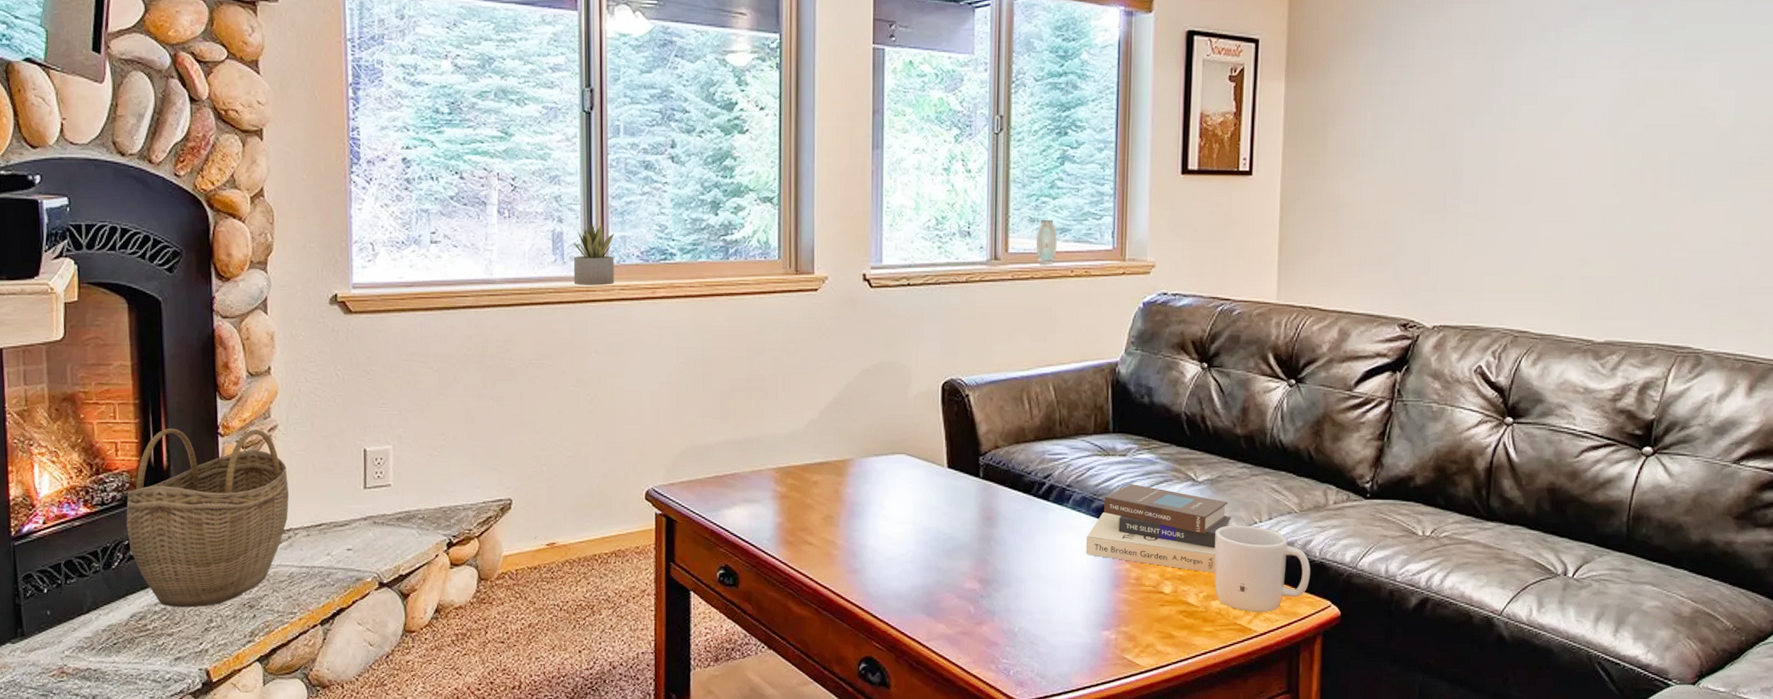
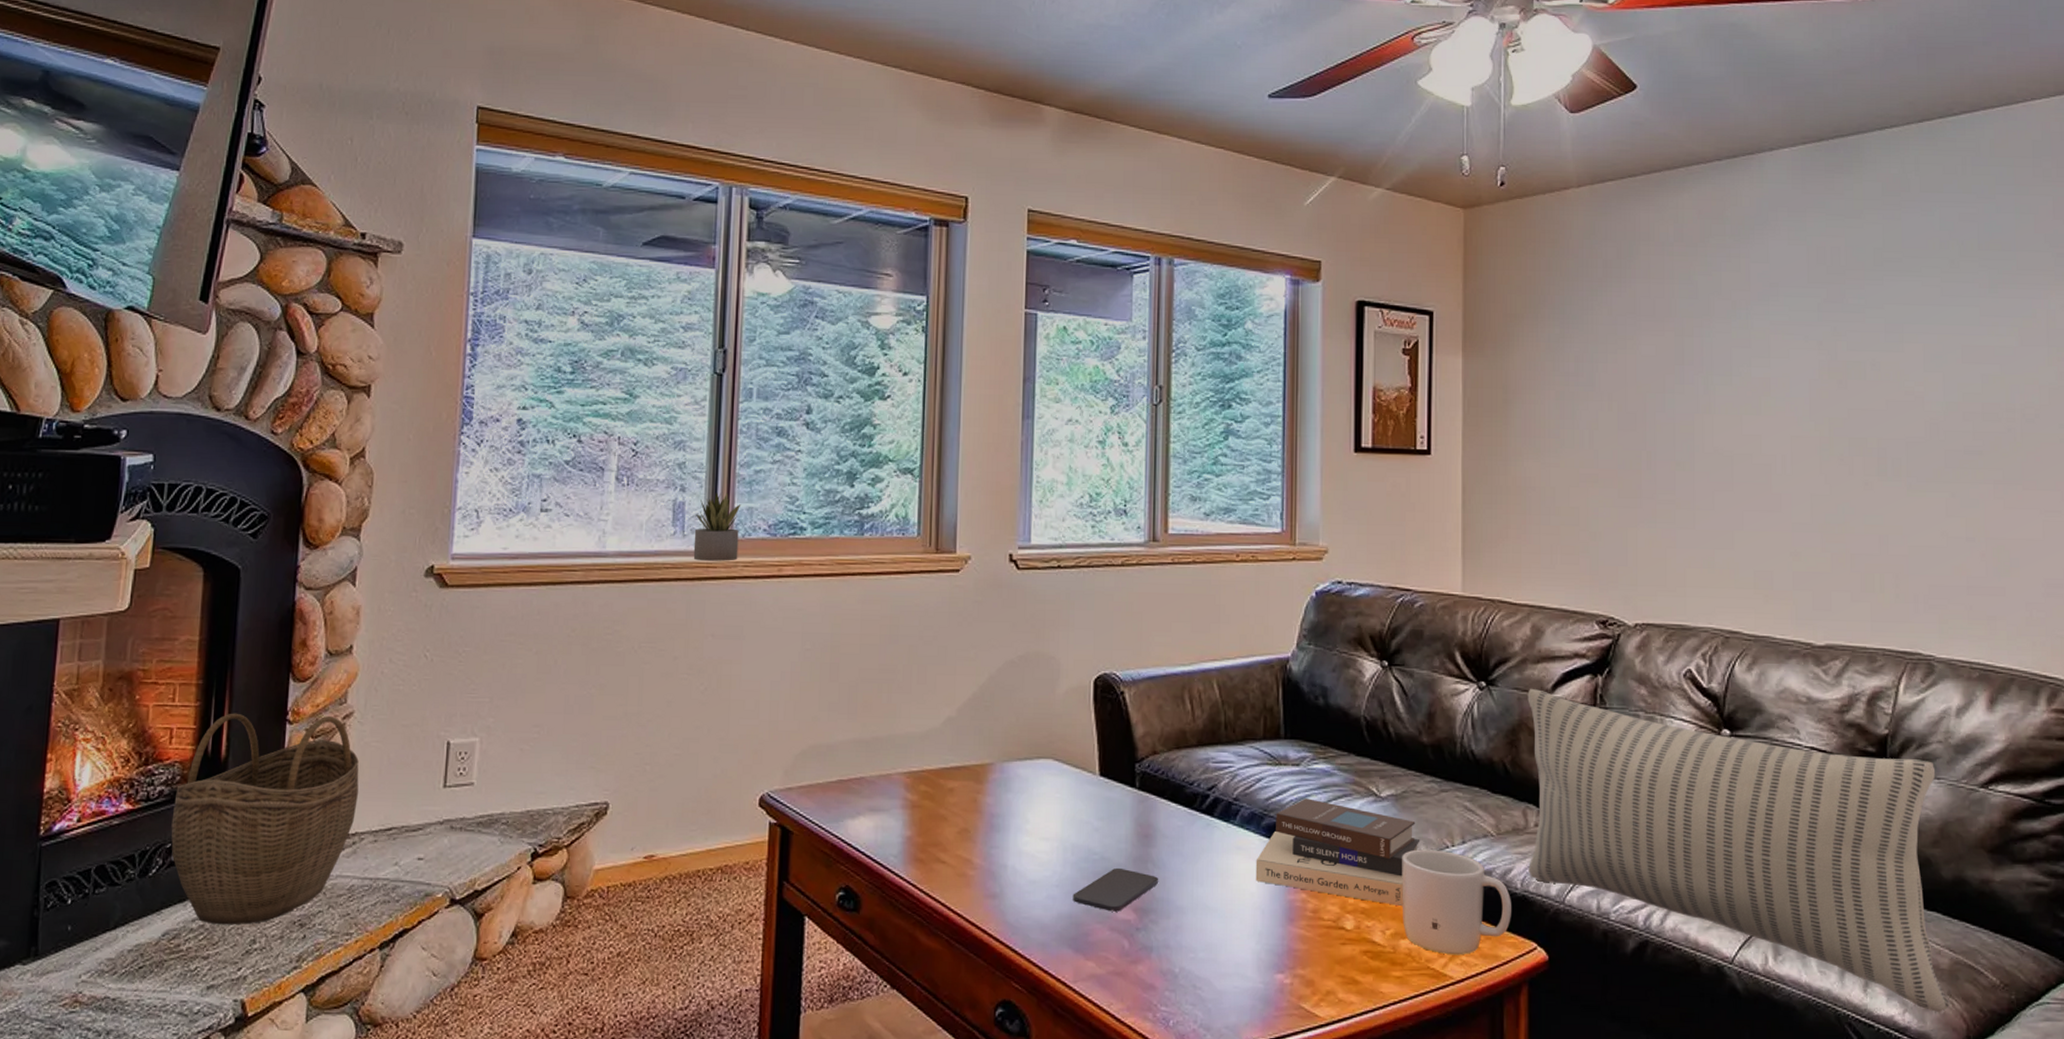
smartphone: none [925,545,1001,582] -> present [1072,867,1159,912]
vase: present [1036,220,1057,266] -> none [1198,499,1221,549]
pillow: none [1326,384,1694,653] -> present [1527,688,1951,1013]

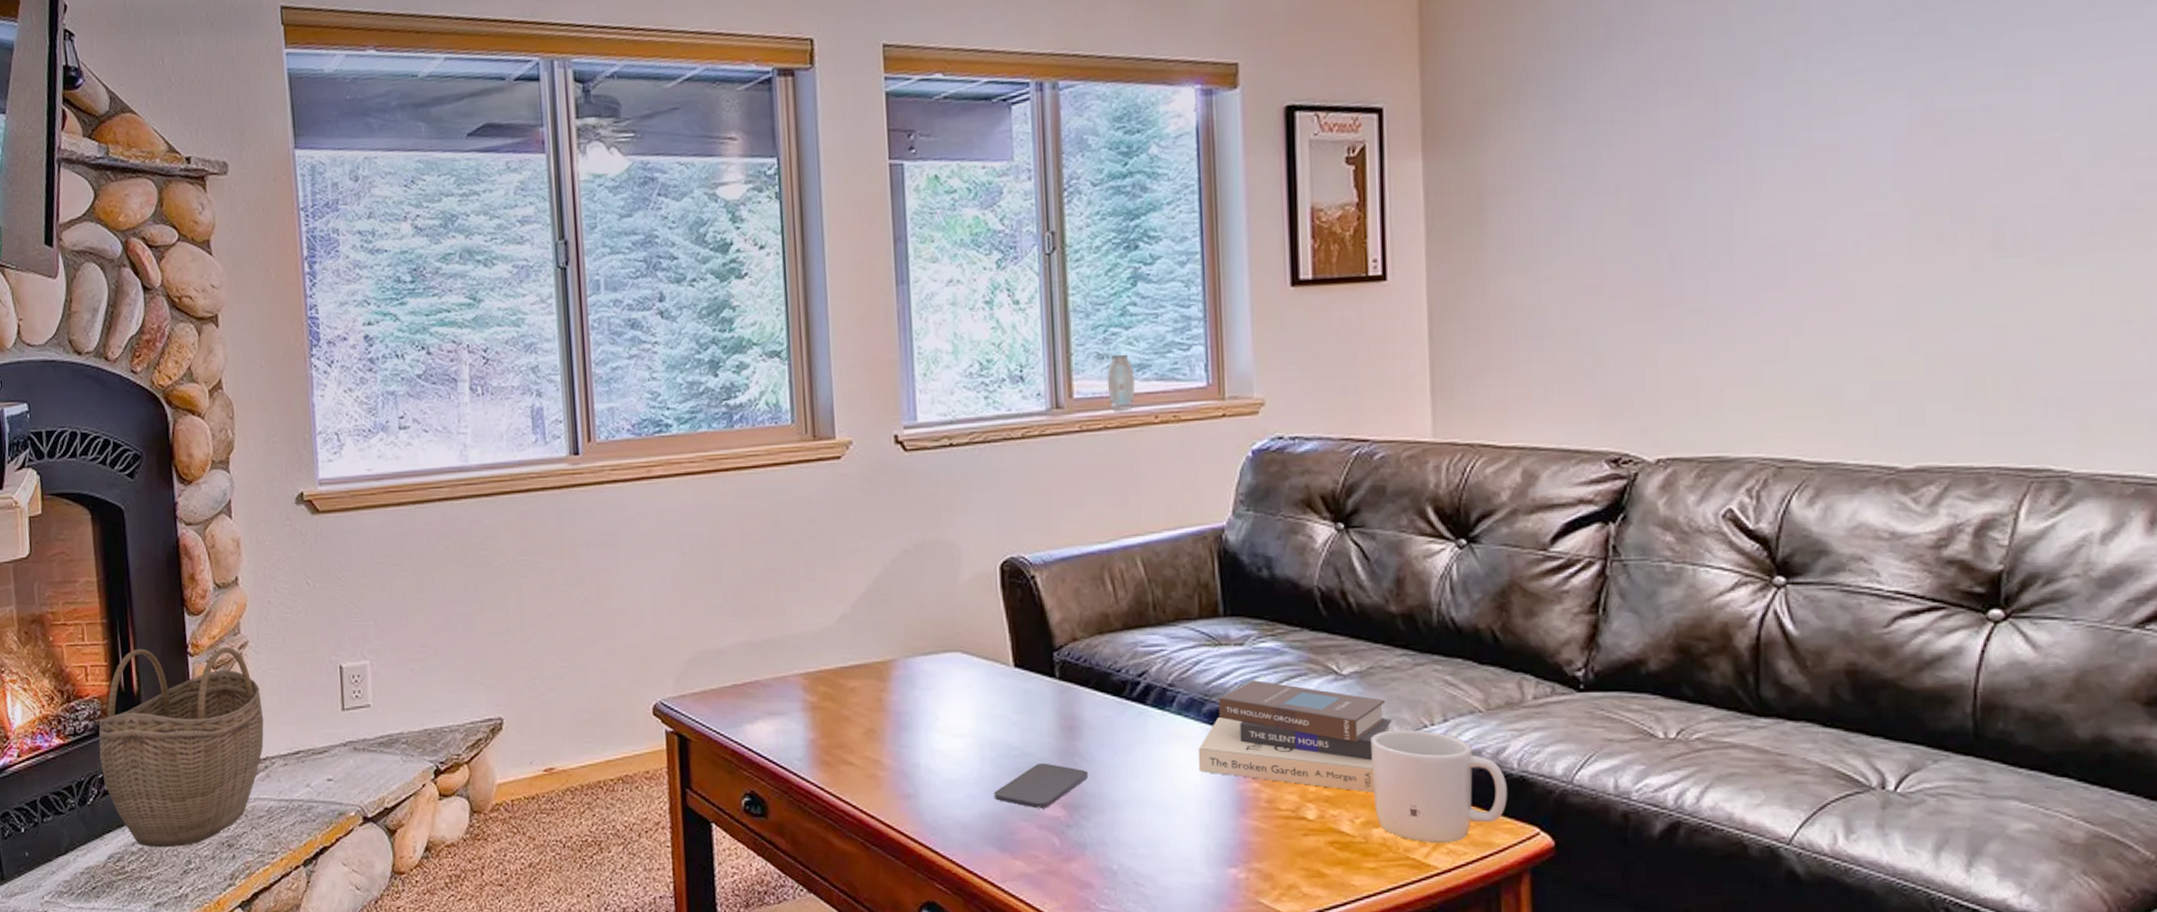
succulent plant: present [693,493,741,561] -> none [555,394,604,468]
vase: none [1198,499,1221,549] -> present [1107,355,1135,412]
pillow: present [1527,688,1951,1013] -> none [1519,543,2086,895]

